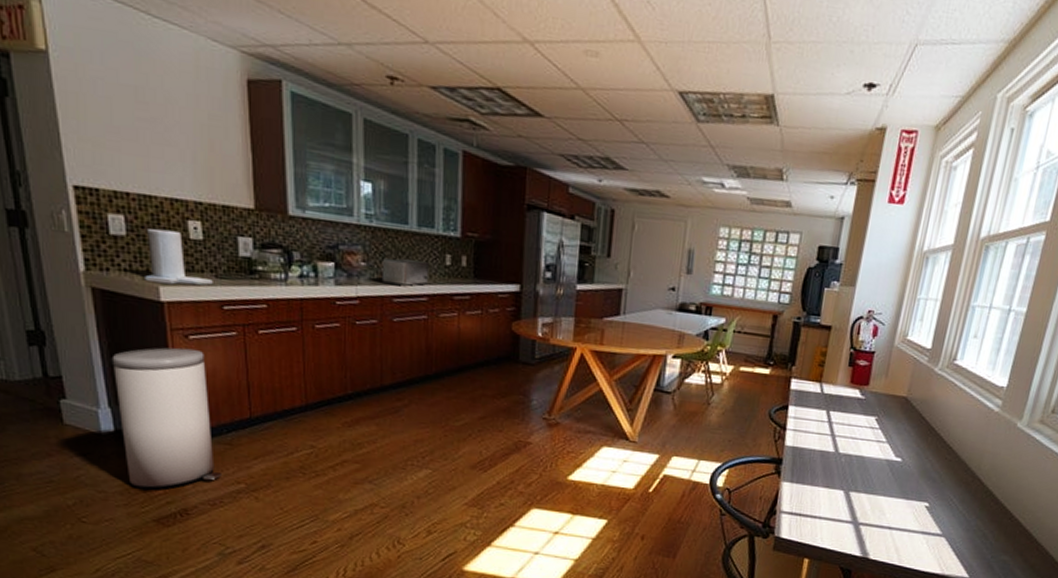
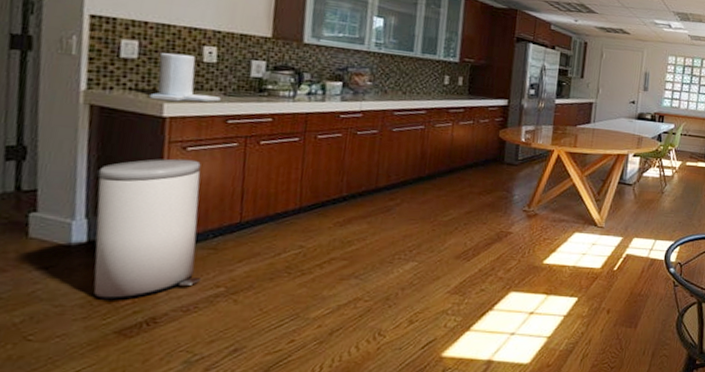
toaster: present [381,258,430,287] -> none [384,78,430,103]

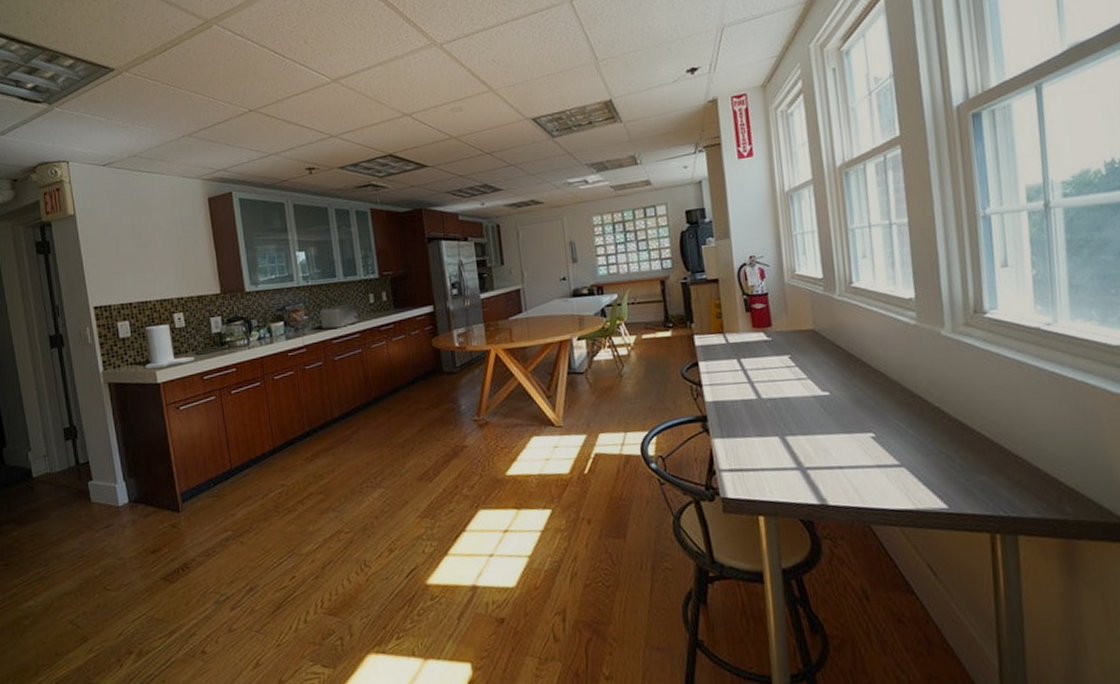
pedal bin: present [93,158,202,301] -> none [123,417,213,552]
toaster: none [384,78,430,103] -> present [320,304,359,331]

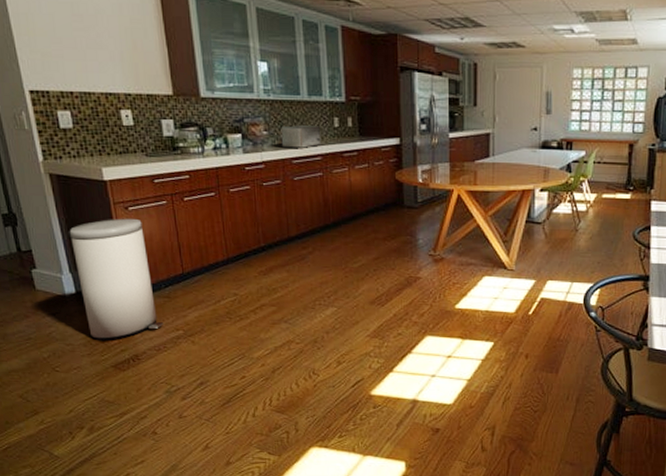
pedal bin: none [123,417,213,552] -> present [68,218,164,341]
paper towel: present [144,324,195,369] -> none [88,119,144,166]

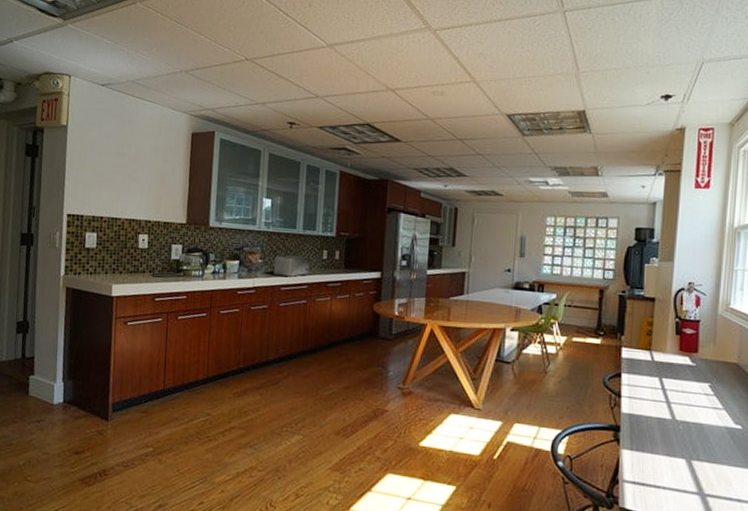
pedal bin: present [68,218,164,341] -> none [66,332,137,454]

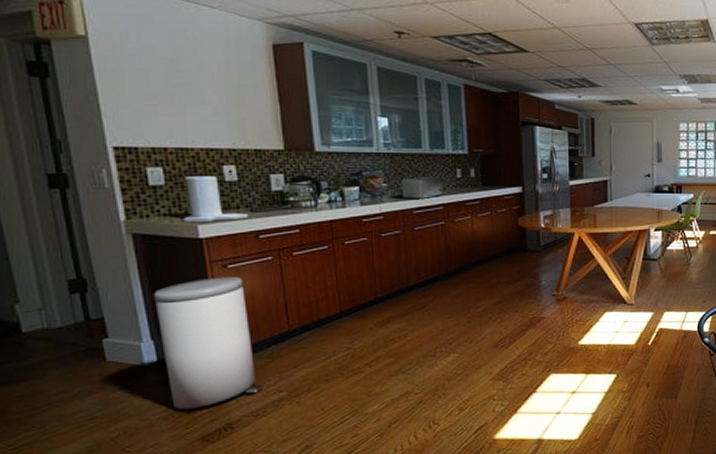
pedal bin: none [66,332,137,454] -> present [151,276,265,413]
paper towel: none [103,241,150,283] -> present [183,175,248,223]

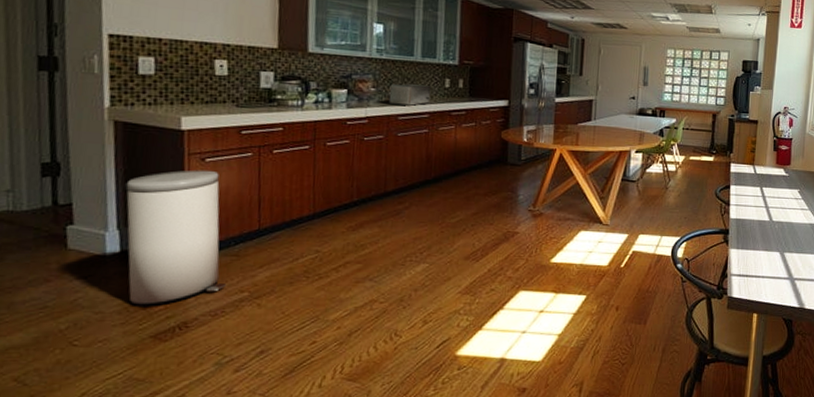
paper towel: present [183,175,248,223] -> none [168,67,234,115]

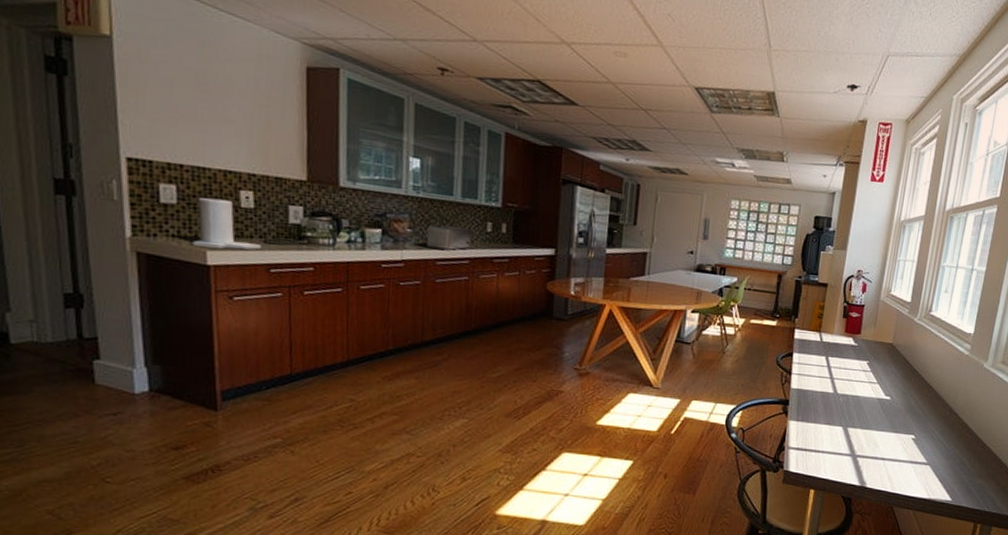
pedal bin: present [124,170,227,308] -> none [150,308,259,449]
paper towel: none [168,67,234,115] -> present [192,198,261,250]

